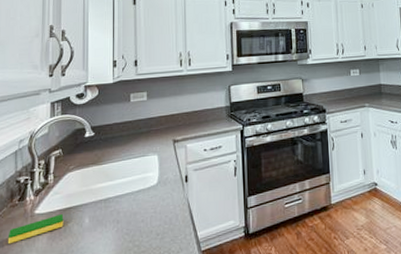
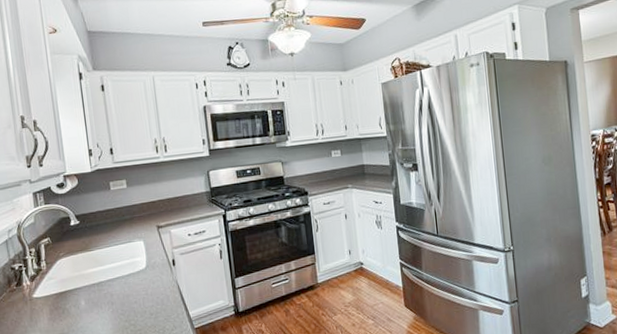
dish sponge: present [7,214,64,245] -> none [11,298,62,325]

